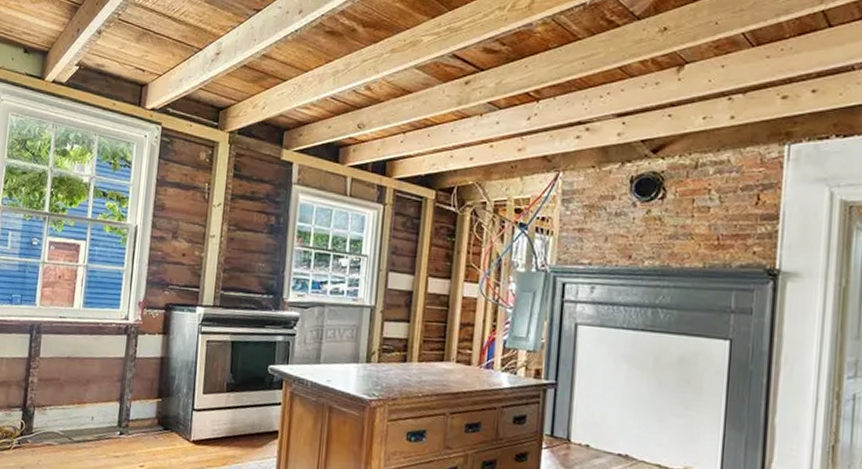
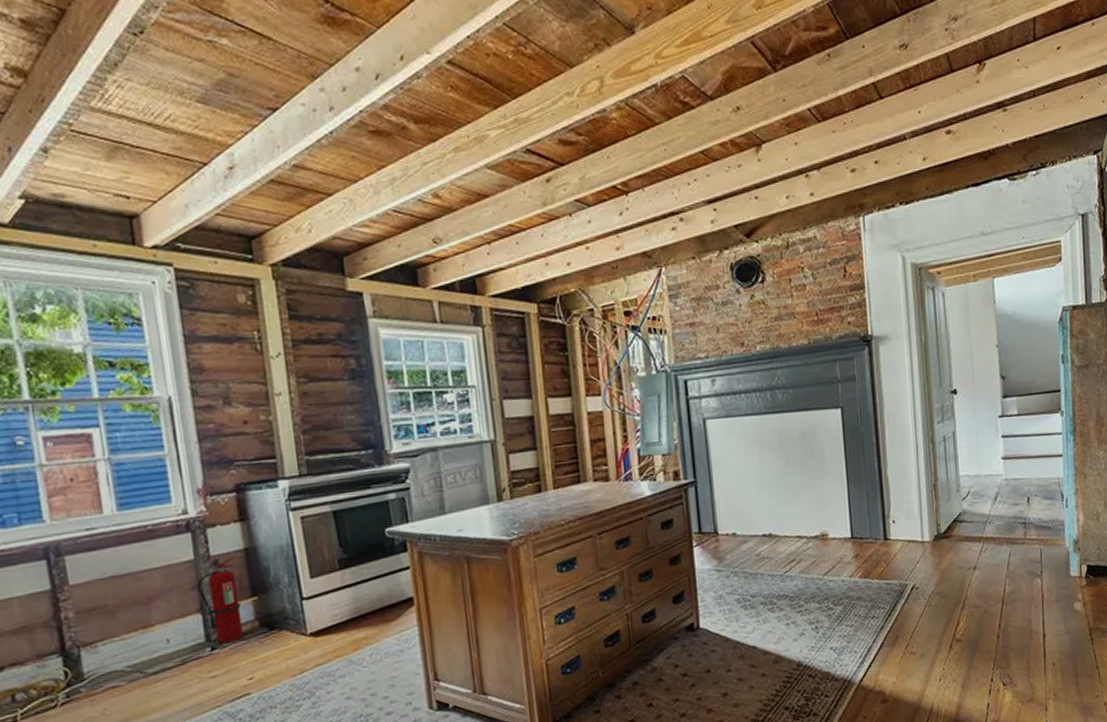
fire extinguisher: none [122,360,155,432] -> present [197,555,244,644]

